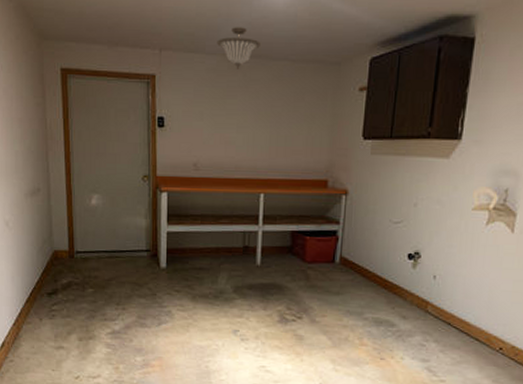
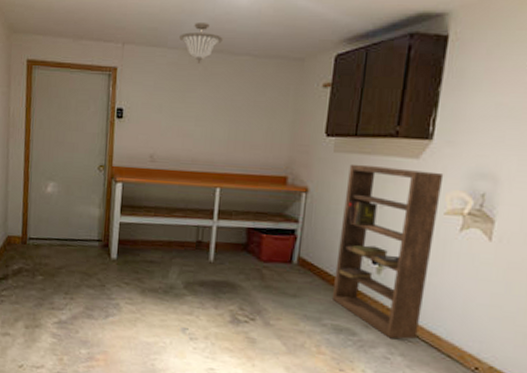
bookshelf: none [372,165,472,328] -> present [331,163,444,340]

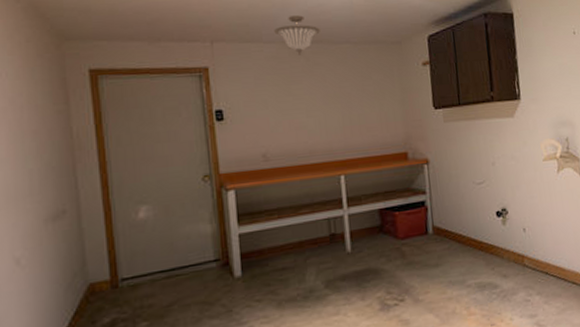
bookshelf: present [331,163,444,340] -> none [460,126,547,282]

